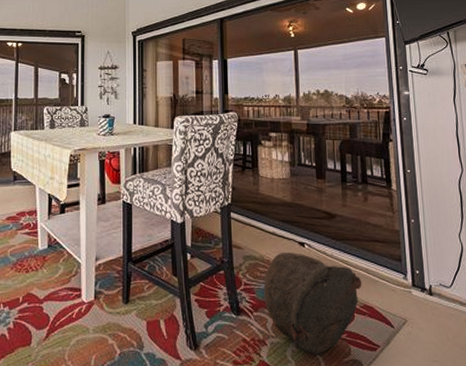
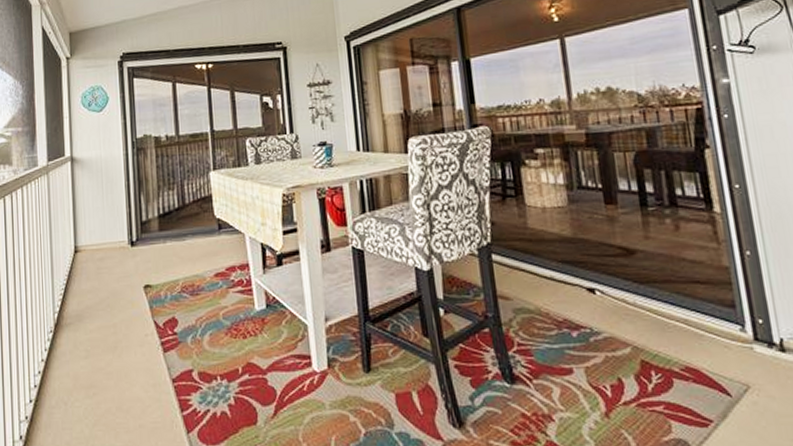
bag: present [264,253,362,355] -> none [543,302,681,433]

